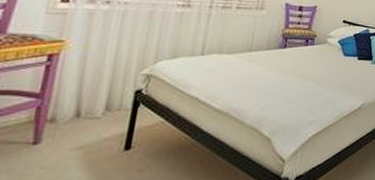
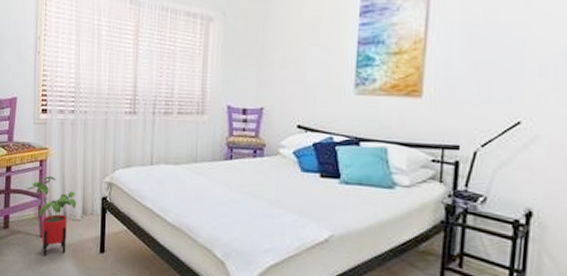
house plant: none [18,72,99,167] -> present [26,176,77,257]

